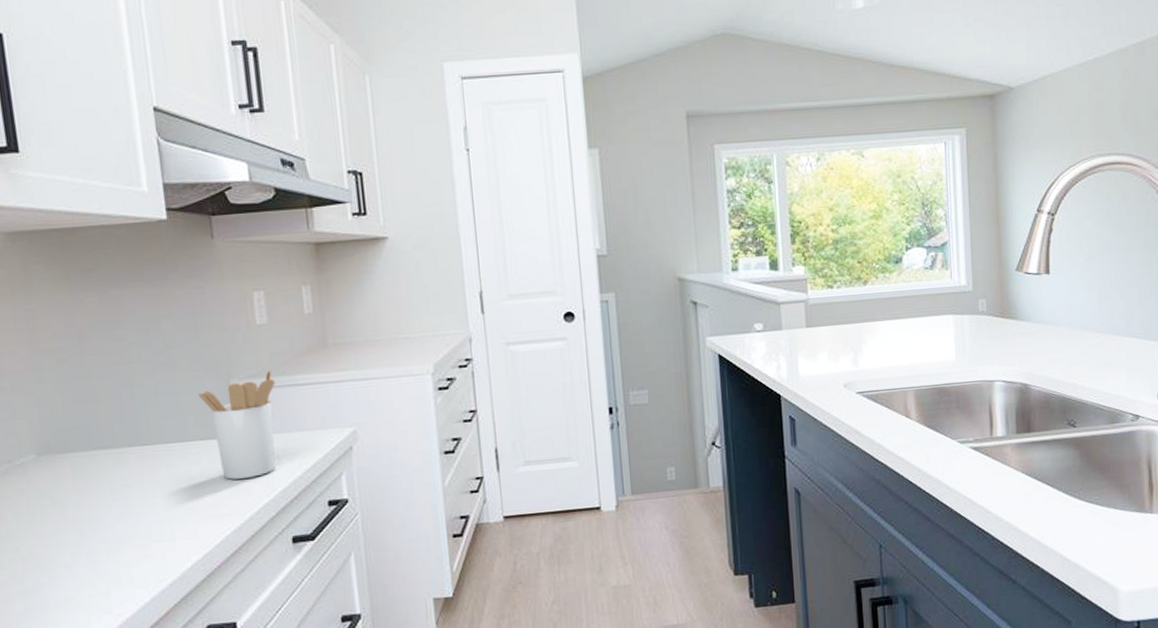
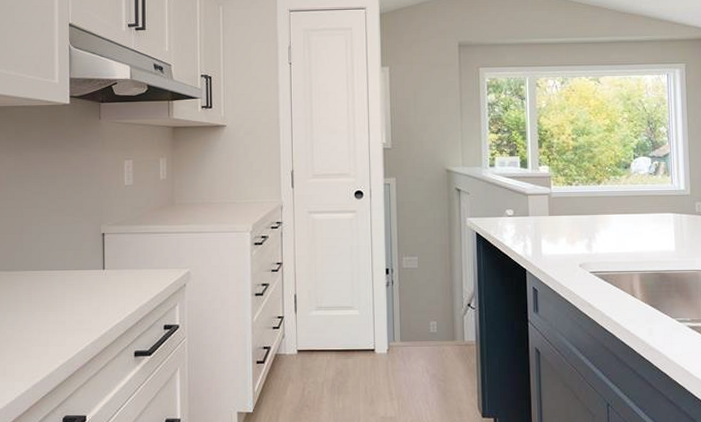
utensil holder: present [198,368,276,480] -> none [77,218,134,302]

